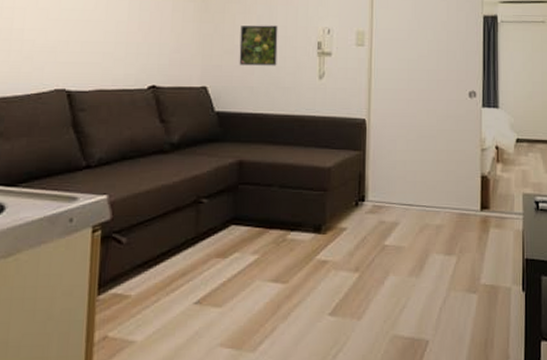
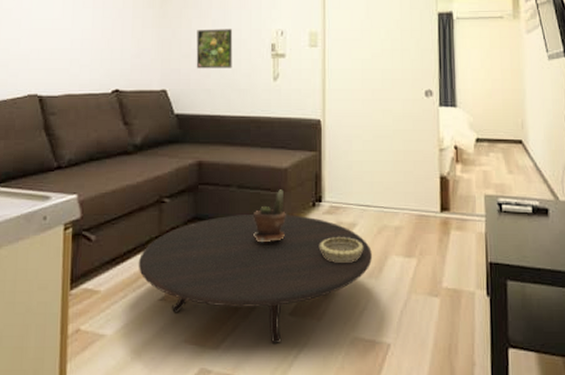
table: none [172,213,413,345] -> present [138,213,372,345]
potted plant: none [295,189,328,243] -> present [253,189,286,243]
decorative bowl: none [362,236,405,262] -> present [320,237,364,263]

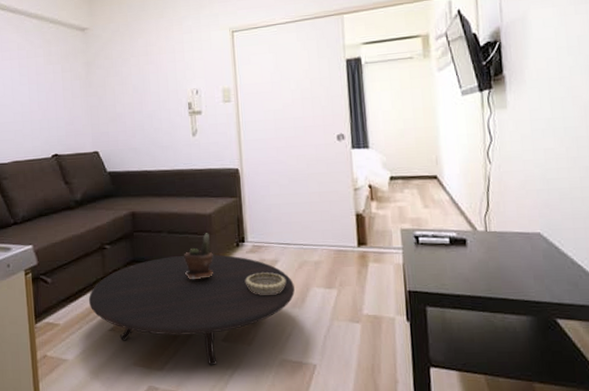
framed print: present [196,29,233,69] -> none [120,92,154,130]

